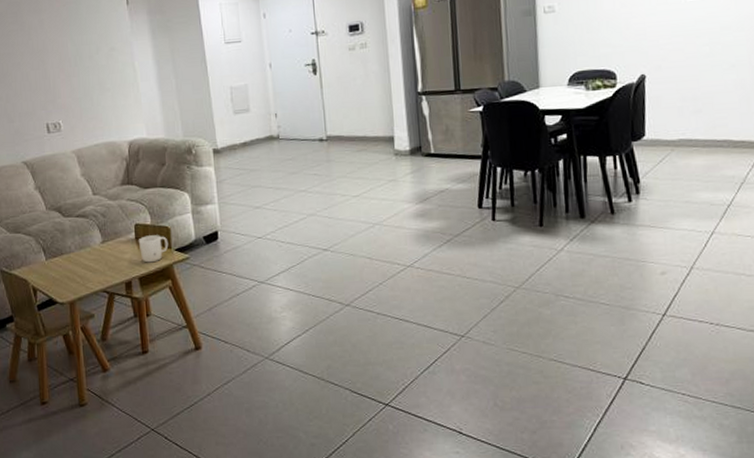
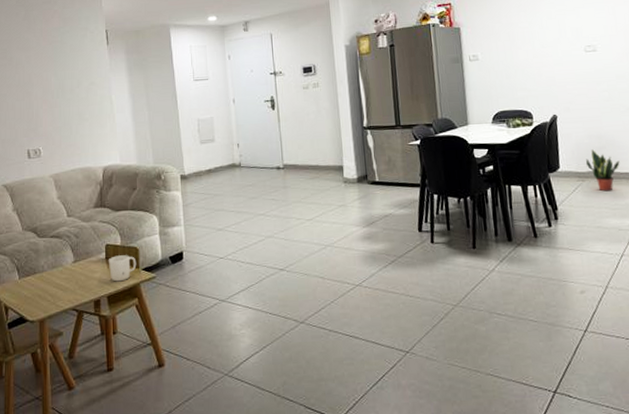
potted plant: none [676,114,718,162] -> present [585,149,620,192]

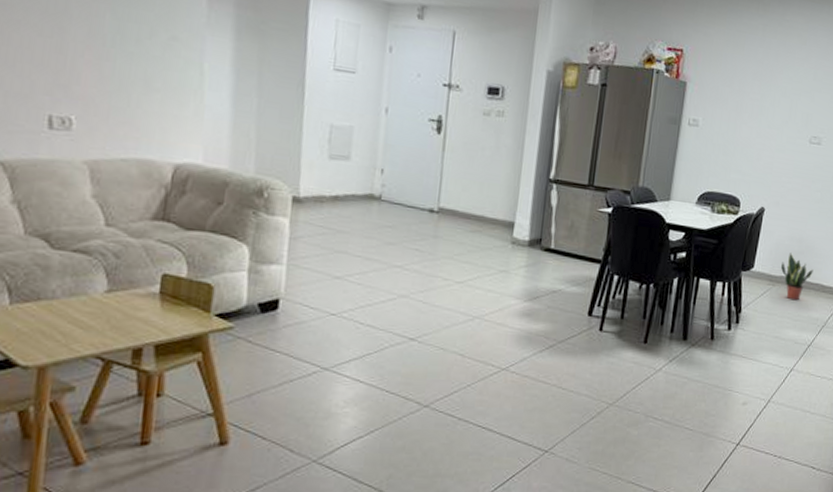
mug: present [108,255,137,282] -> none [162,291,208,328]

